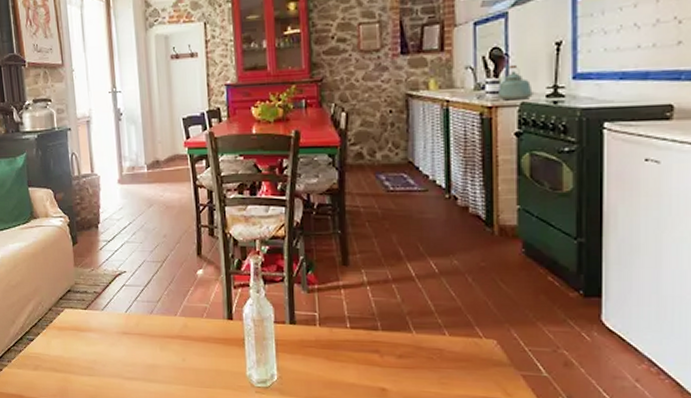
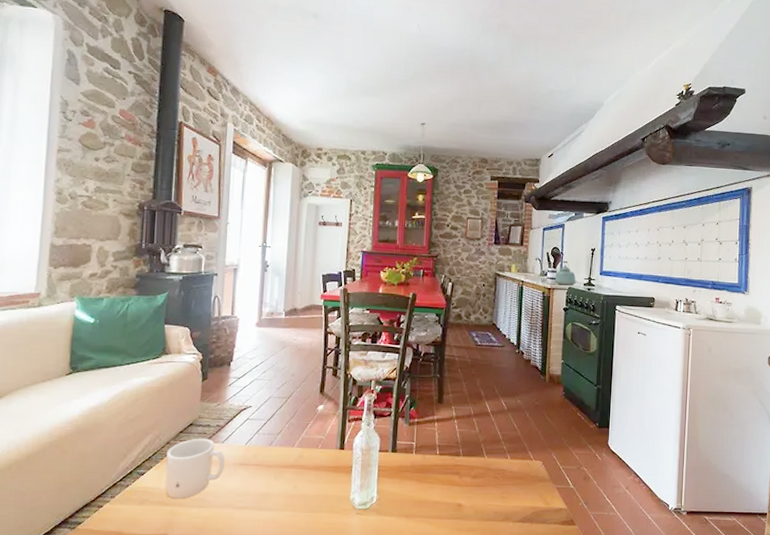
mug: none [50,305,108,366] -> present [165,438,225,499]

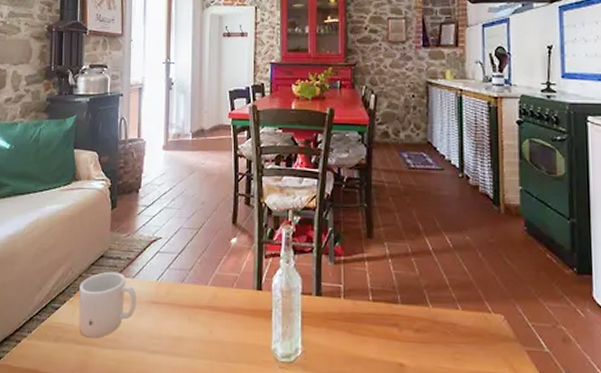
kettle: present [555,260,576,286] -> none [503,62,531,93]

